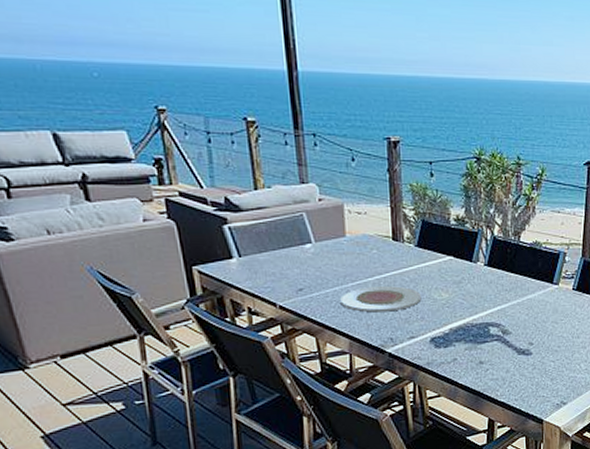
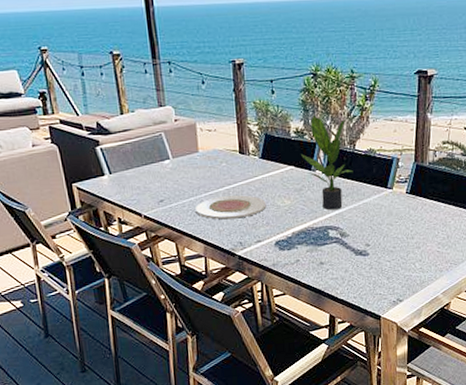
potted plant: none [461,202,517,306] -> present [301,114,353,210]

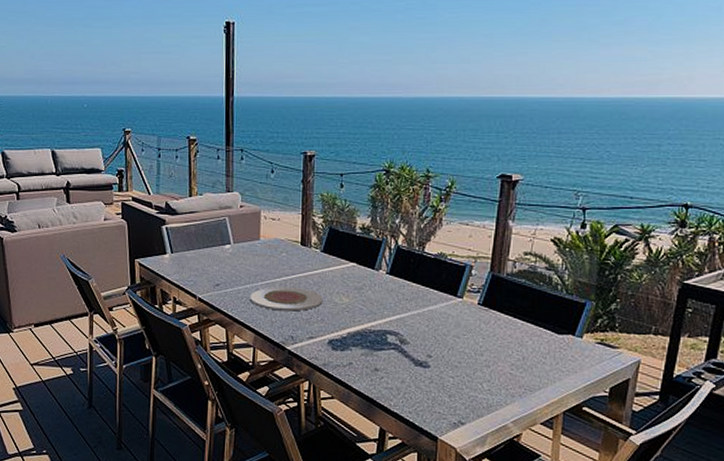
potted plant: present [301,114,353,210] -> none [365,212,420,314]

